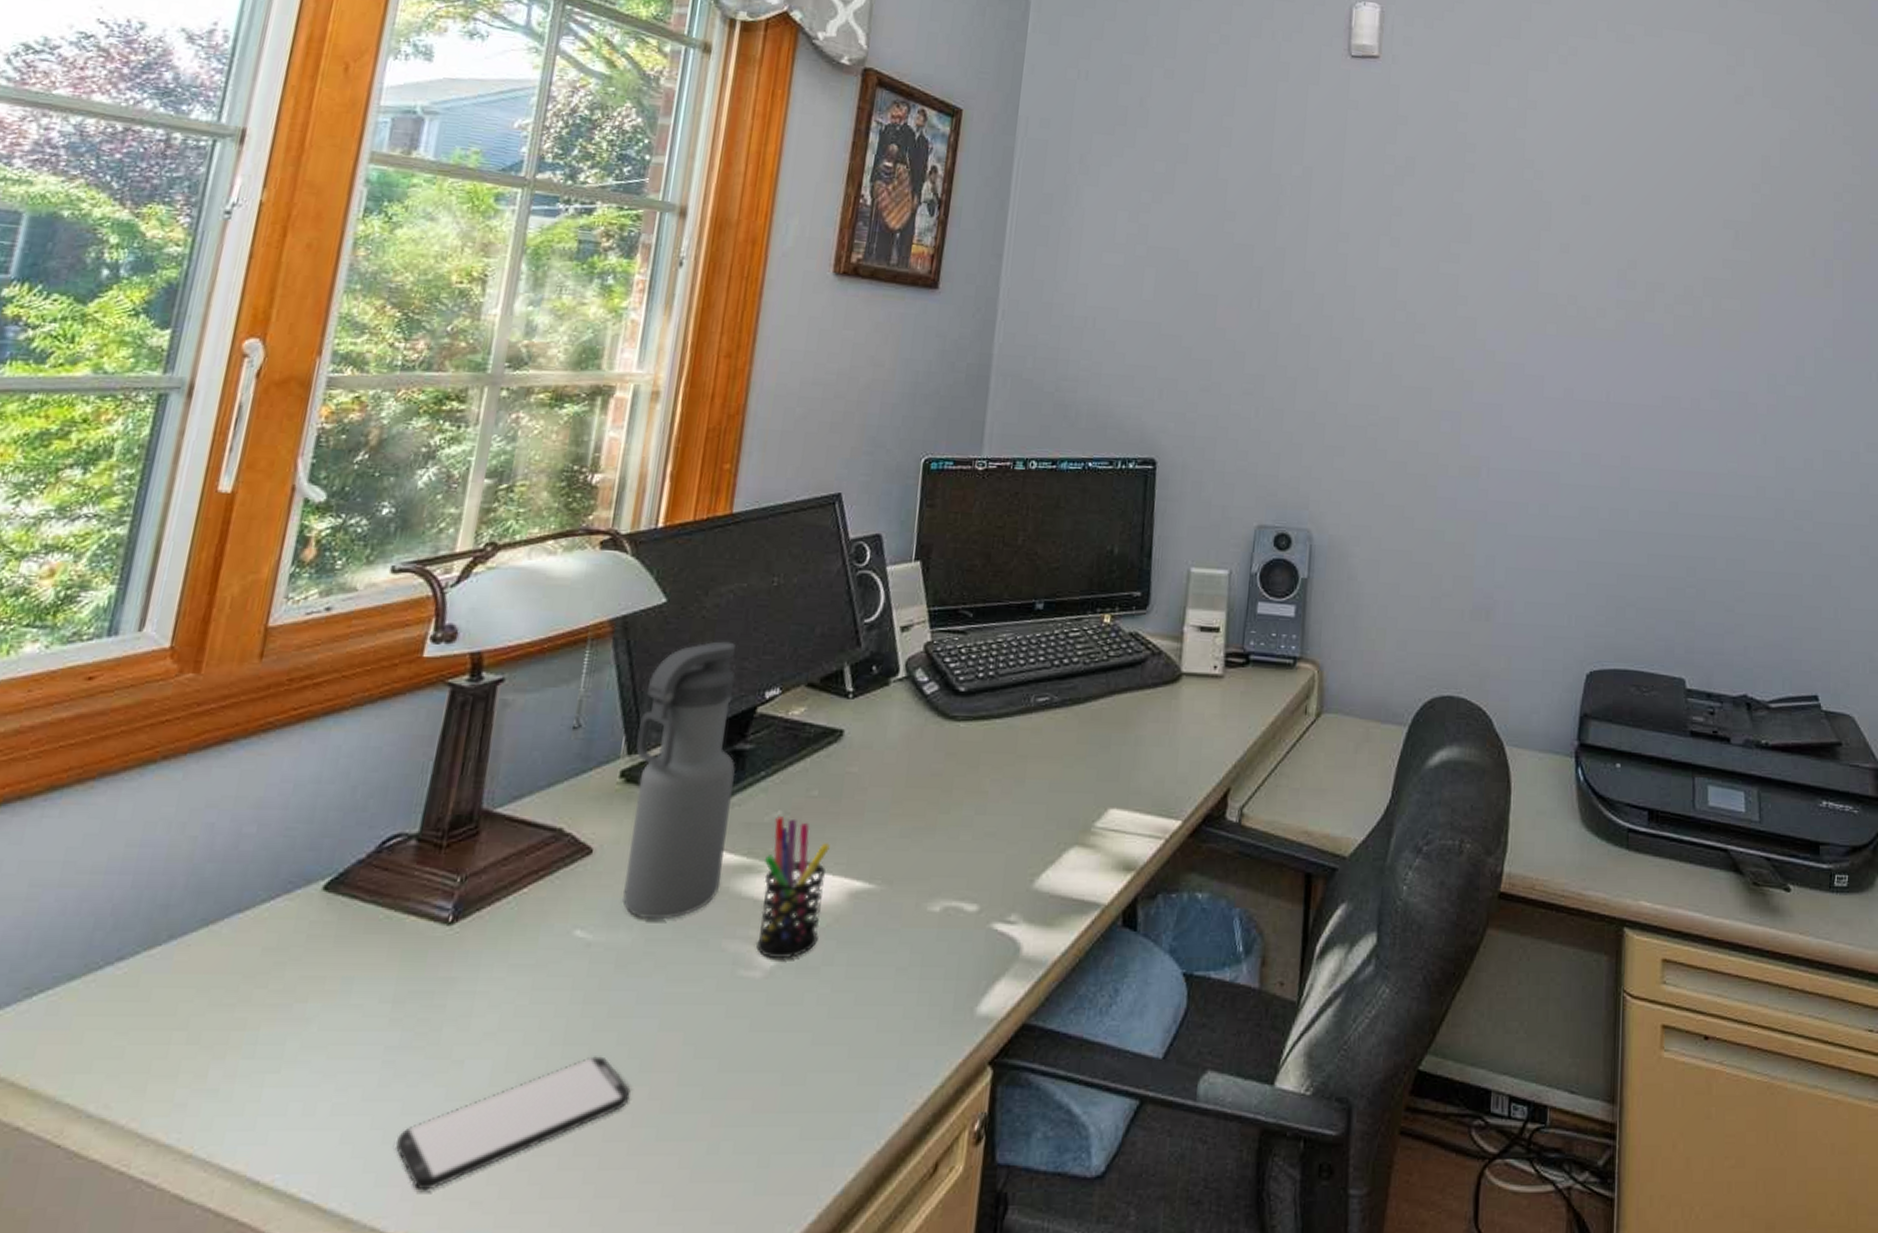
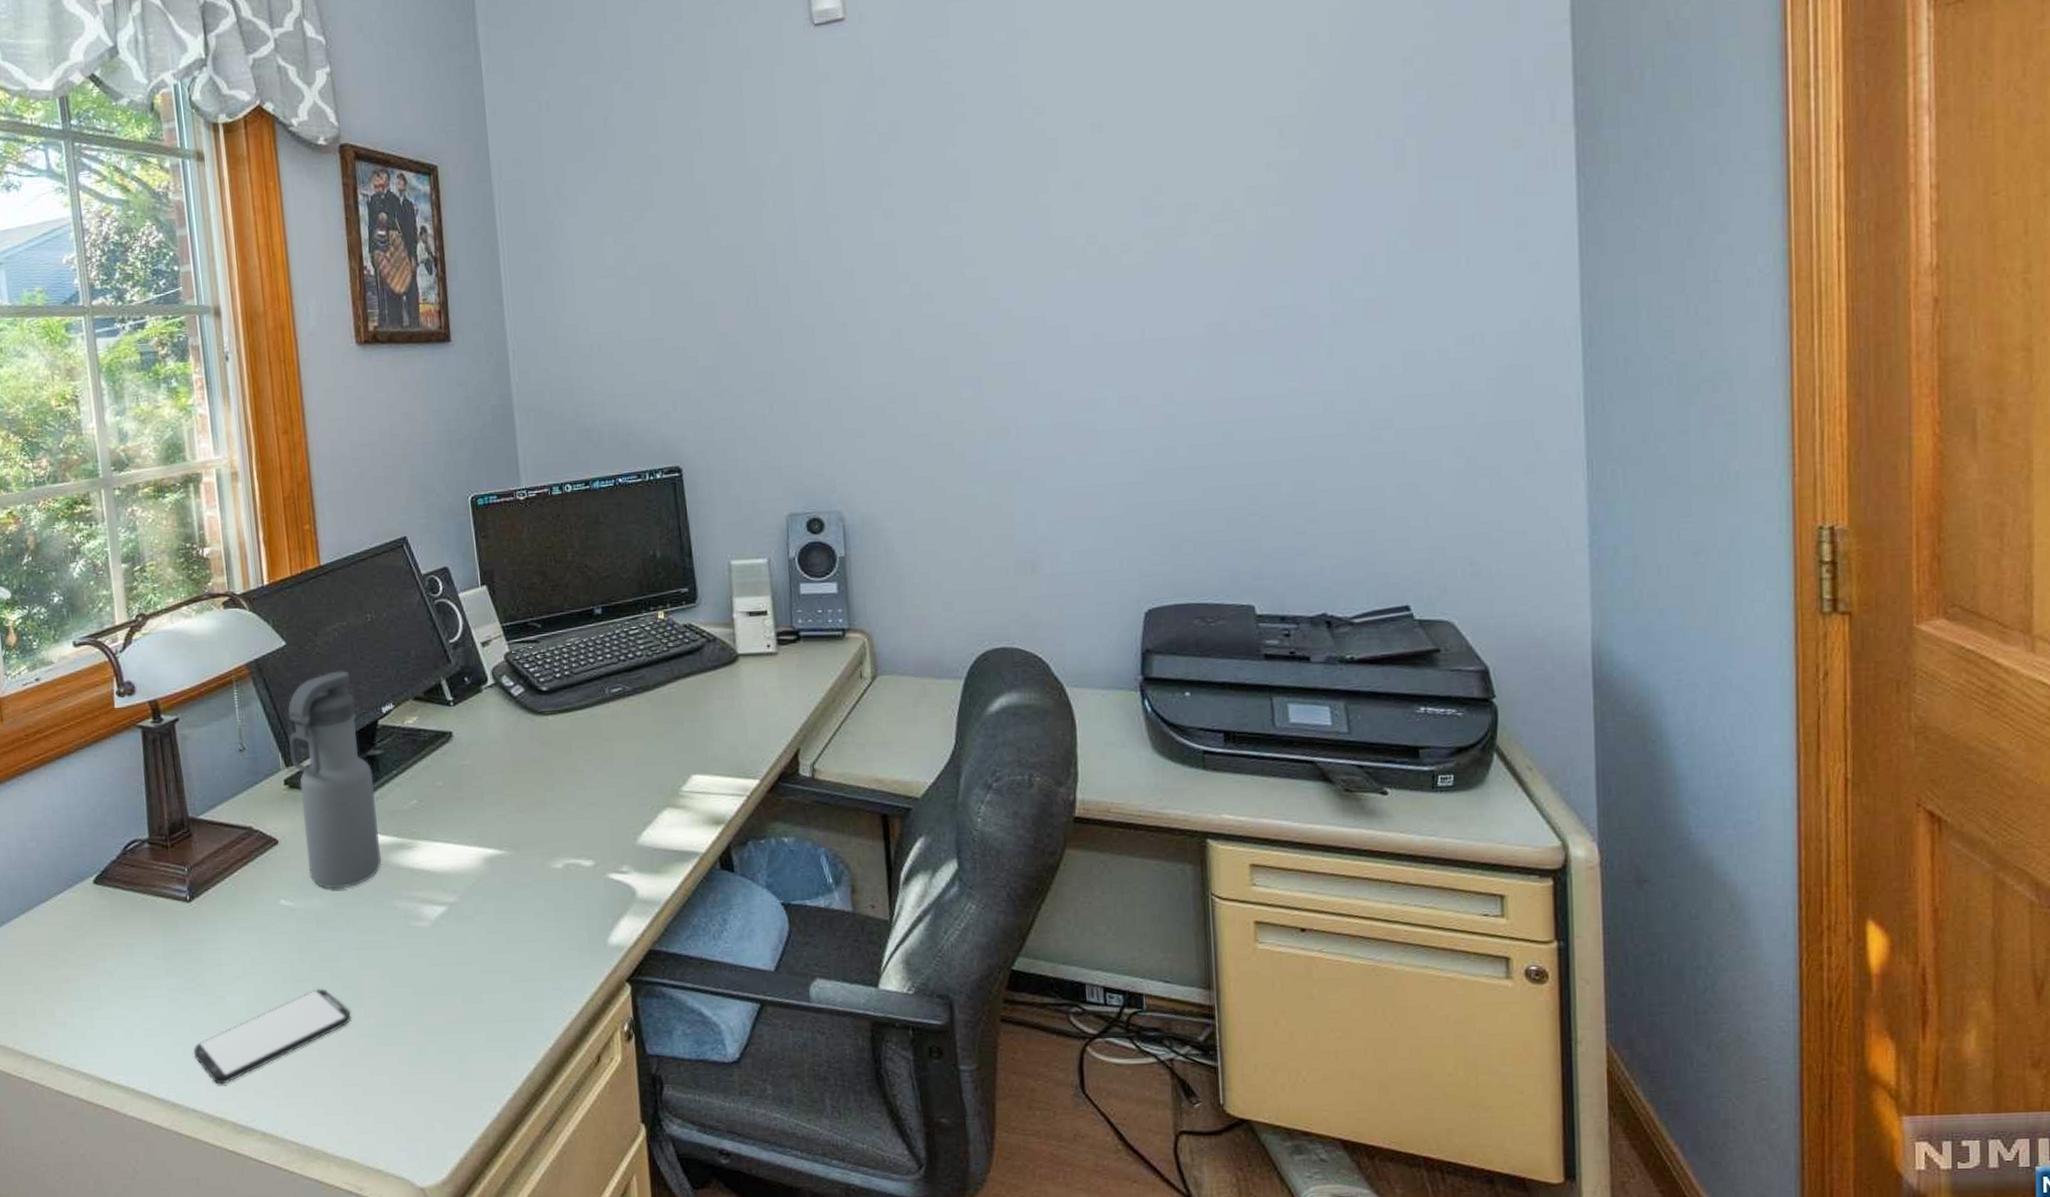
pen holder: present [755,816,830,959] -> none [412,804,468,912]

